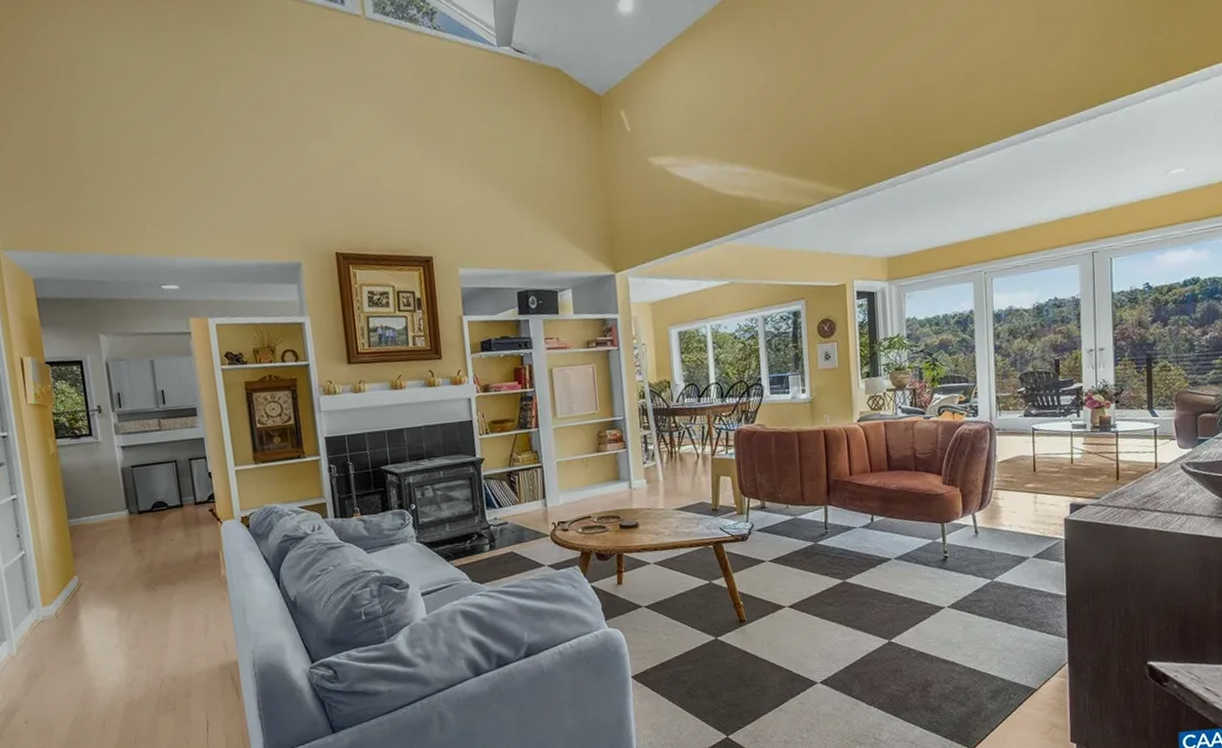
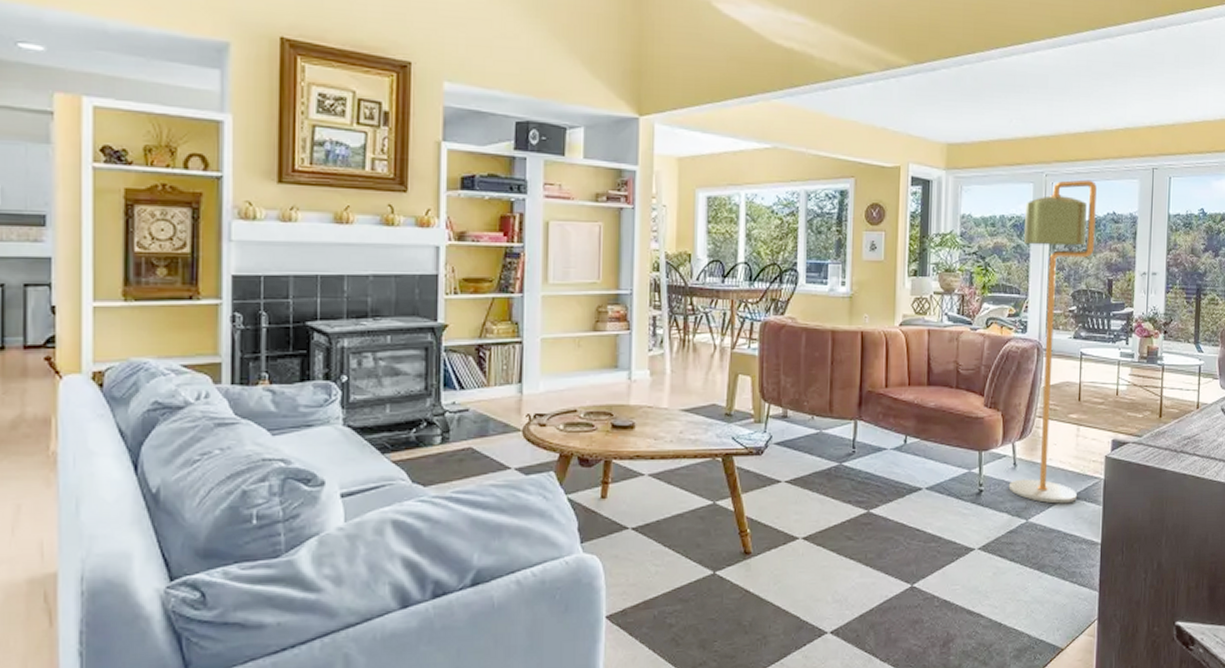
floor lamp: none [967,271,1039,564] -> present [1008,179,1097,504]

